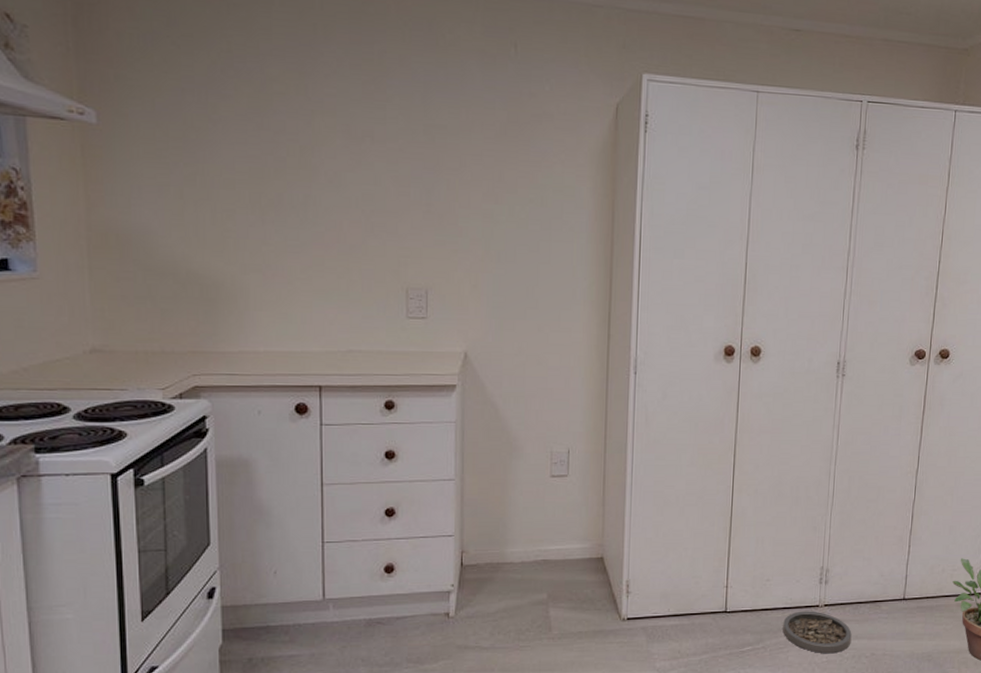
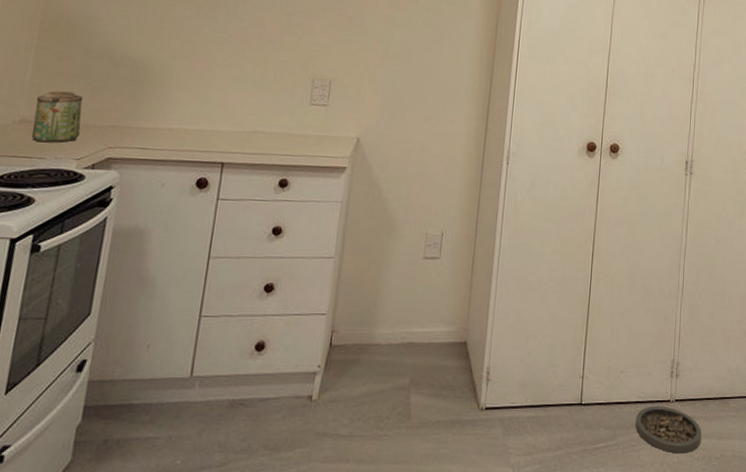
canister: none [103,316,159,373] -> present [31,91,83,143]

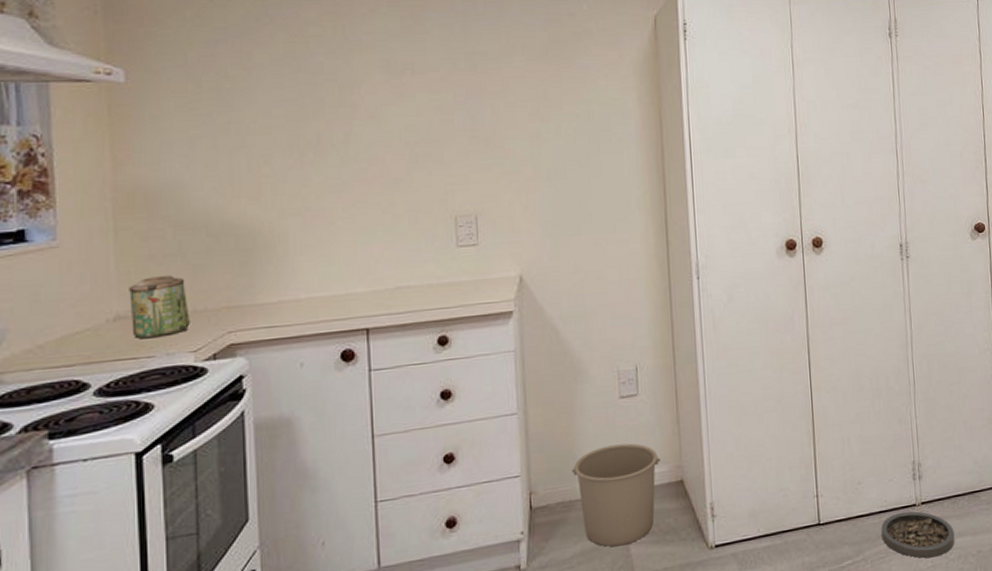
bucket: none [371,300,450,393] -> present [571,443,660,547]

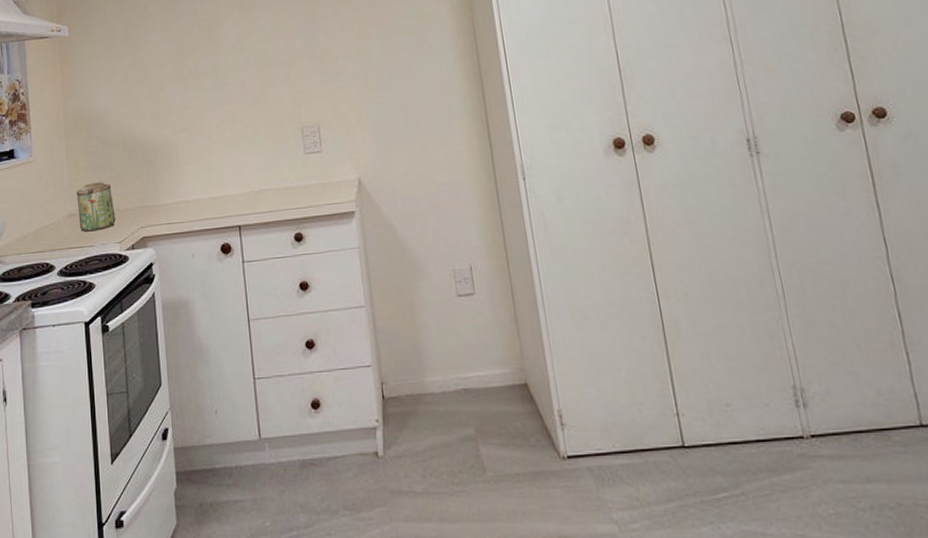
bucket: present [571,443,660,547] -> none [417,341,502,445]
pet bowl: present [881,511,955,558] -> none [760,444,863,503]

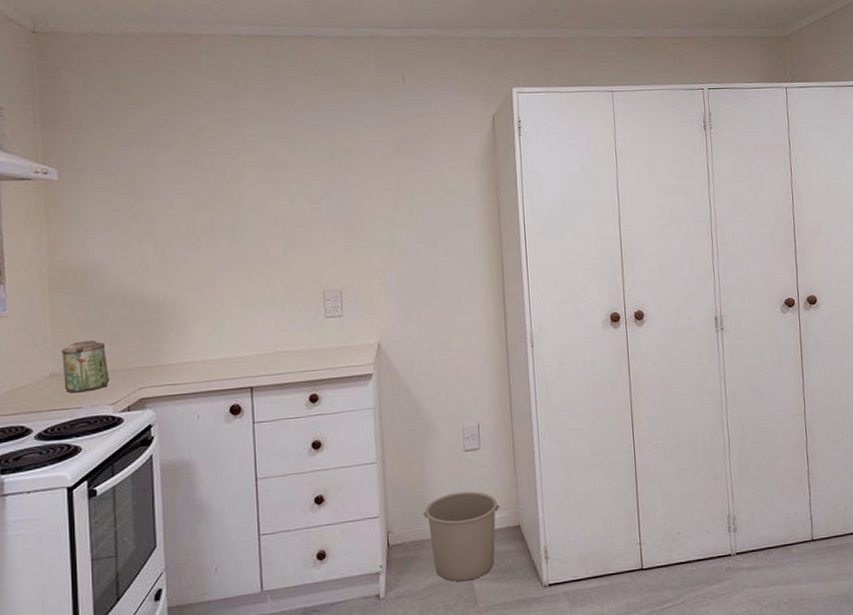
bucket: none [417,341,502,445] -> present [423,491,500,582]

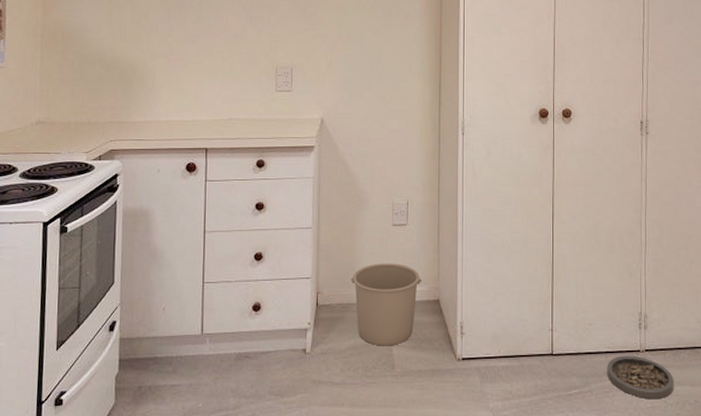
canister: present [62,340,109,393] -> none [47,95,86,140]
pet bowl: none [699,560,768,604] -> present [607,355,674,400]

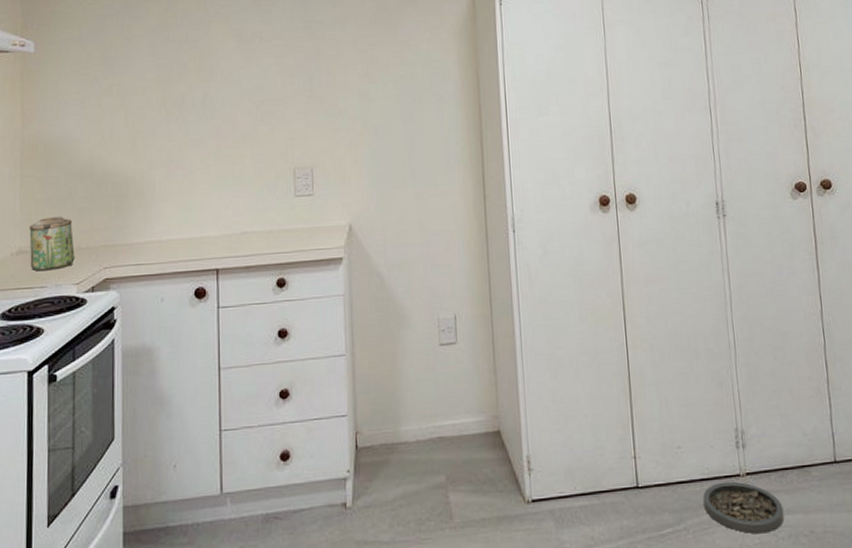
canister: none [47,95,86,140] -> present [29,217,75,272]
bucket: present [350,263,422,346] -> none [394,390,478,493]

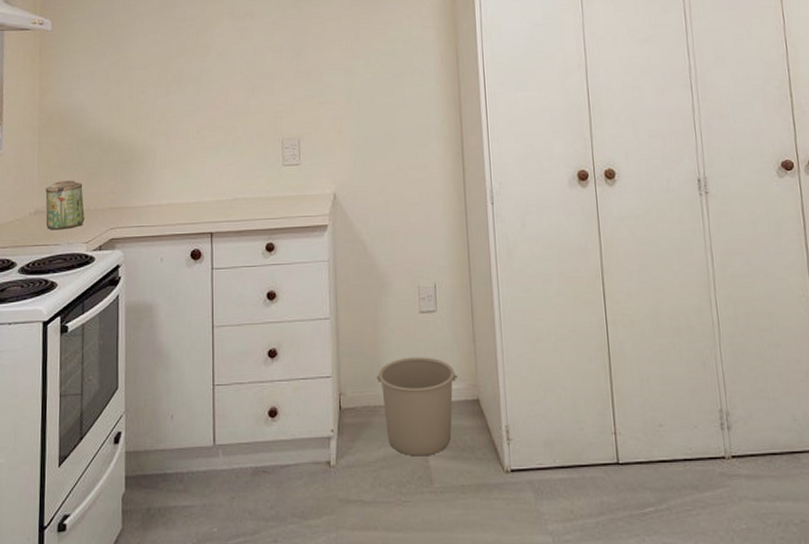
bucket: none [394,390,478,493] -> present [376,357,457,457]
pet bowl: present [703,481,785,534] -> none [686,463,773,519]

